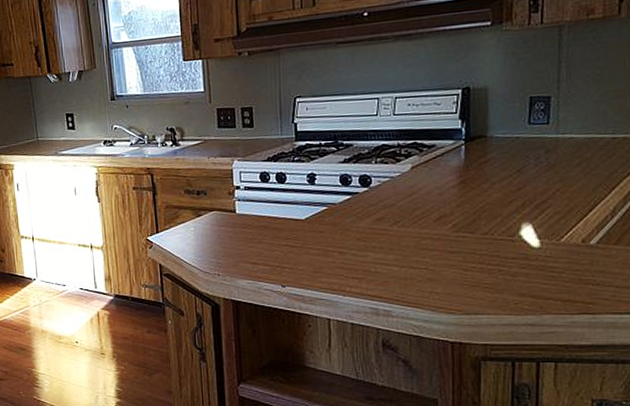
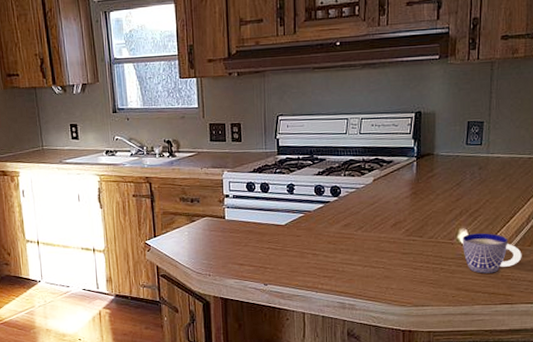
cup: none [526,228,606,277] -> present [463,233,522,274]

